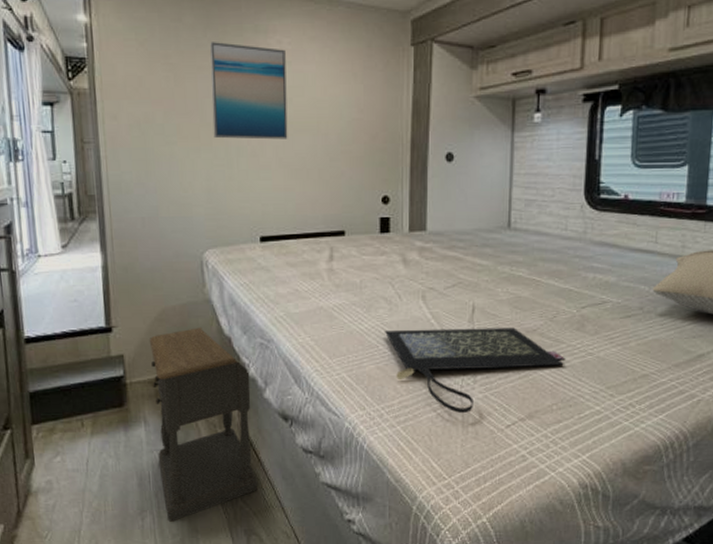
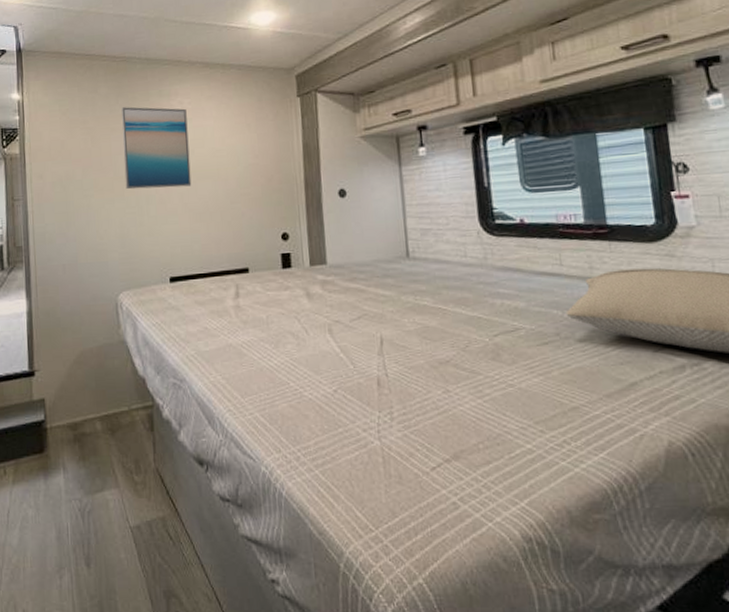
nightstand: present [149,327,257,522] -> none [68,369,175,581]
clutch bag: present [385,327,564,414] -> none [295,359,484,455]

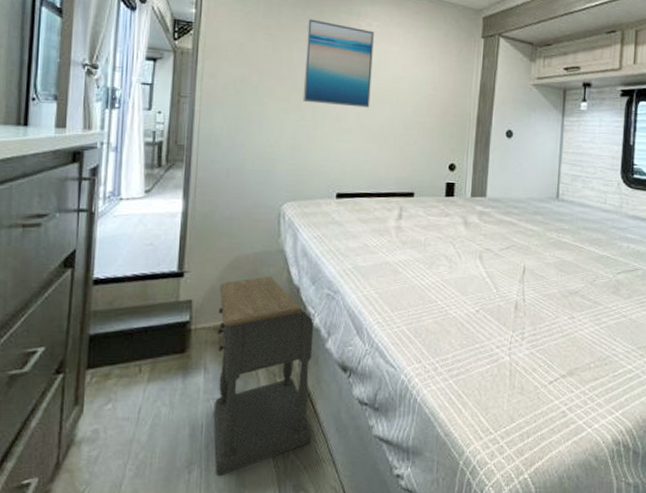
nightstand: none [68,369,175,581] -> present [213,276,314,476]

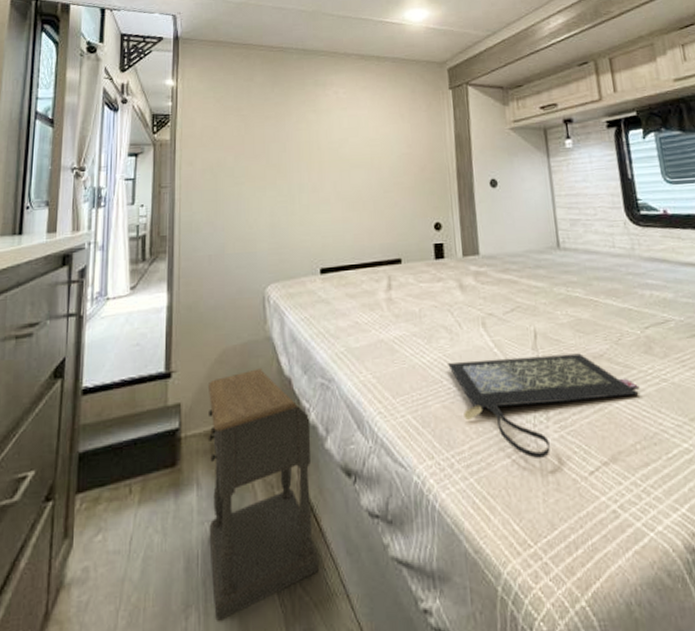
wall art: present [303,19,374,108] -> none [276,95,345,178]
clutch bag: none [444,286,602,369] -> present [448,353,639,460]

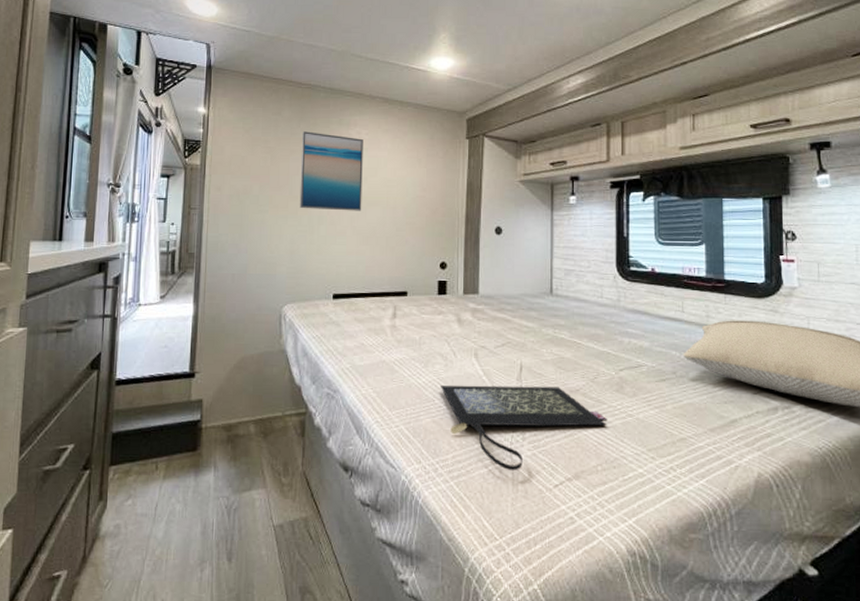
nightstand: present [207,368,319,621] -> none [223,376,316,575]
wall art: none [276,95,345,178] -> present [299,131,363,211]

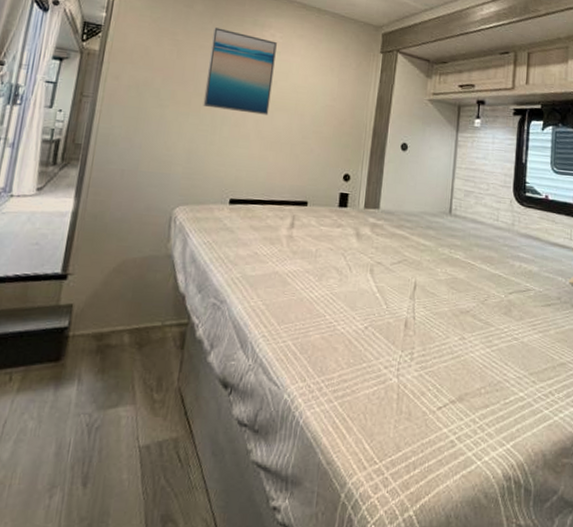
clutch bag: present [441,385,606,471] -> none [333,300,493,392]

